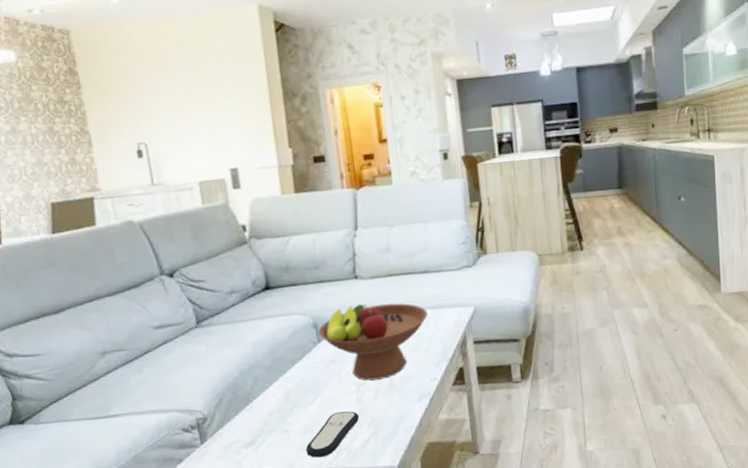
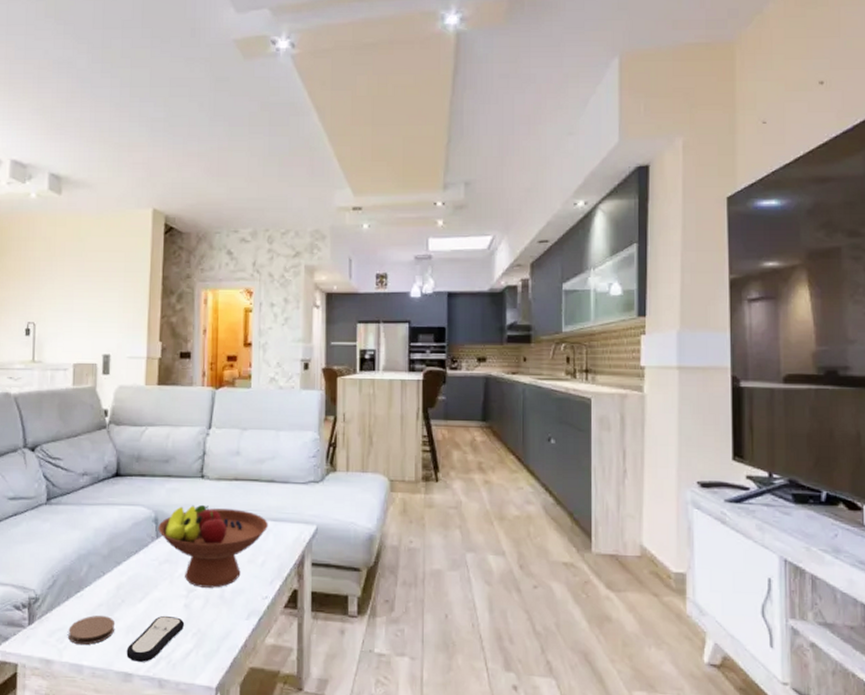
coaster: none [243,422,291,453] -> present [68,615,116,645]

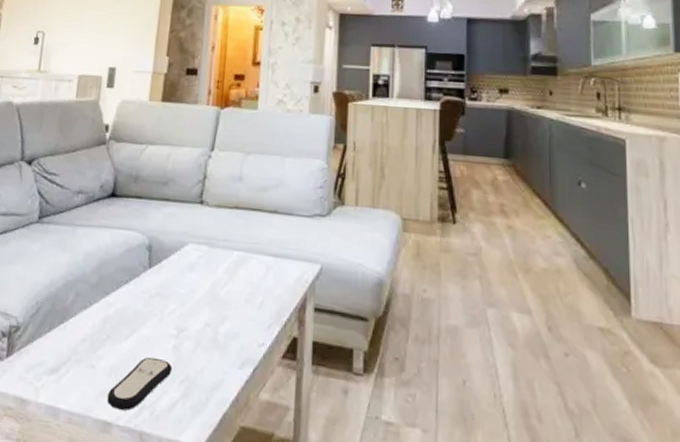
coaster: present [68,615,116,645] -> none [46,351,98,385]
fruit bowl: present [158,504,268,588] -> none [151,233,269,330]

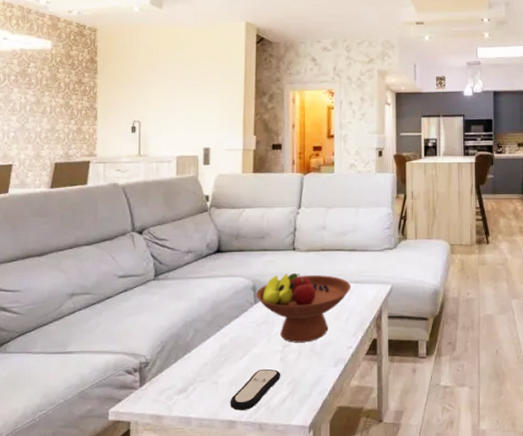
fruit bowl: none [151,233,269,330] -> present [256,272,351,343]

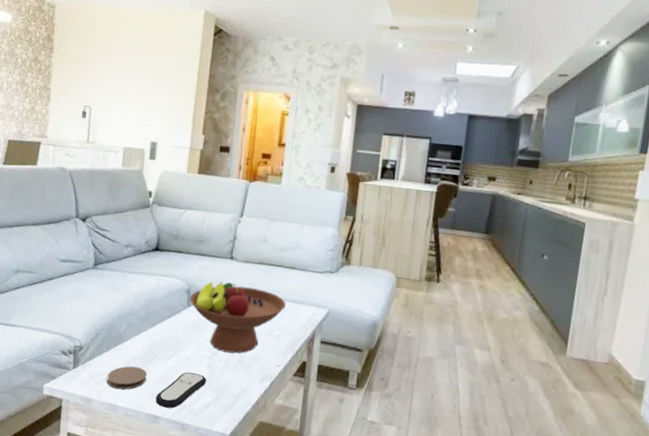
coaster: none [177,373,220,401] -> present [106,366,148,390]

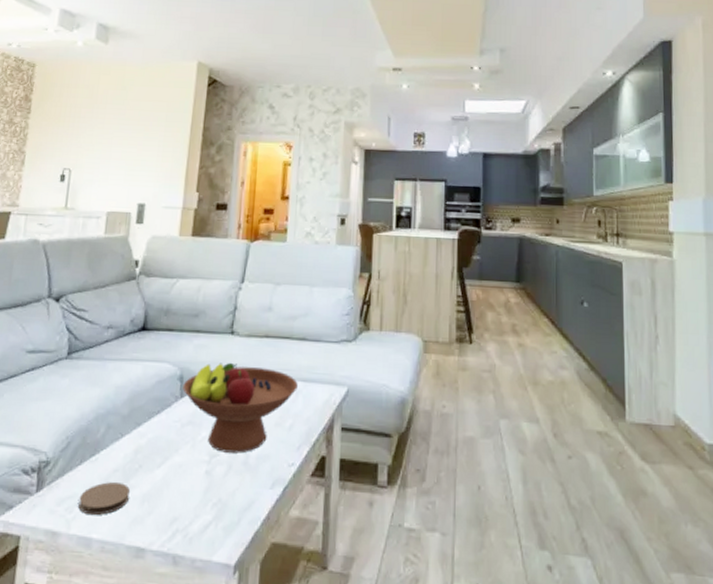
remote control: present [155,371,207,408] -> none [140,482,205,536]

